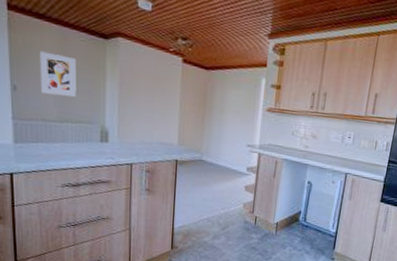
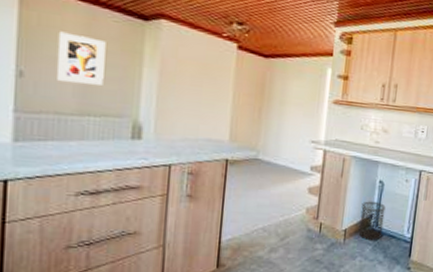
waste basket: none [288,199,313,233] -> present [358,201,386,240]

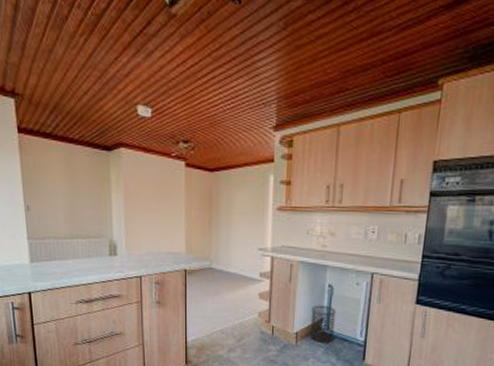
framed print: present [57,31,106,85] -> none [48,170,84,212]

